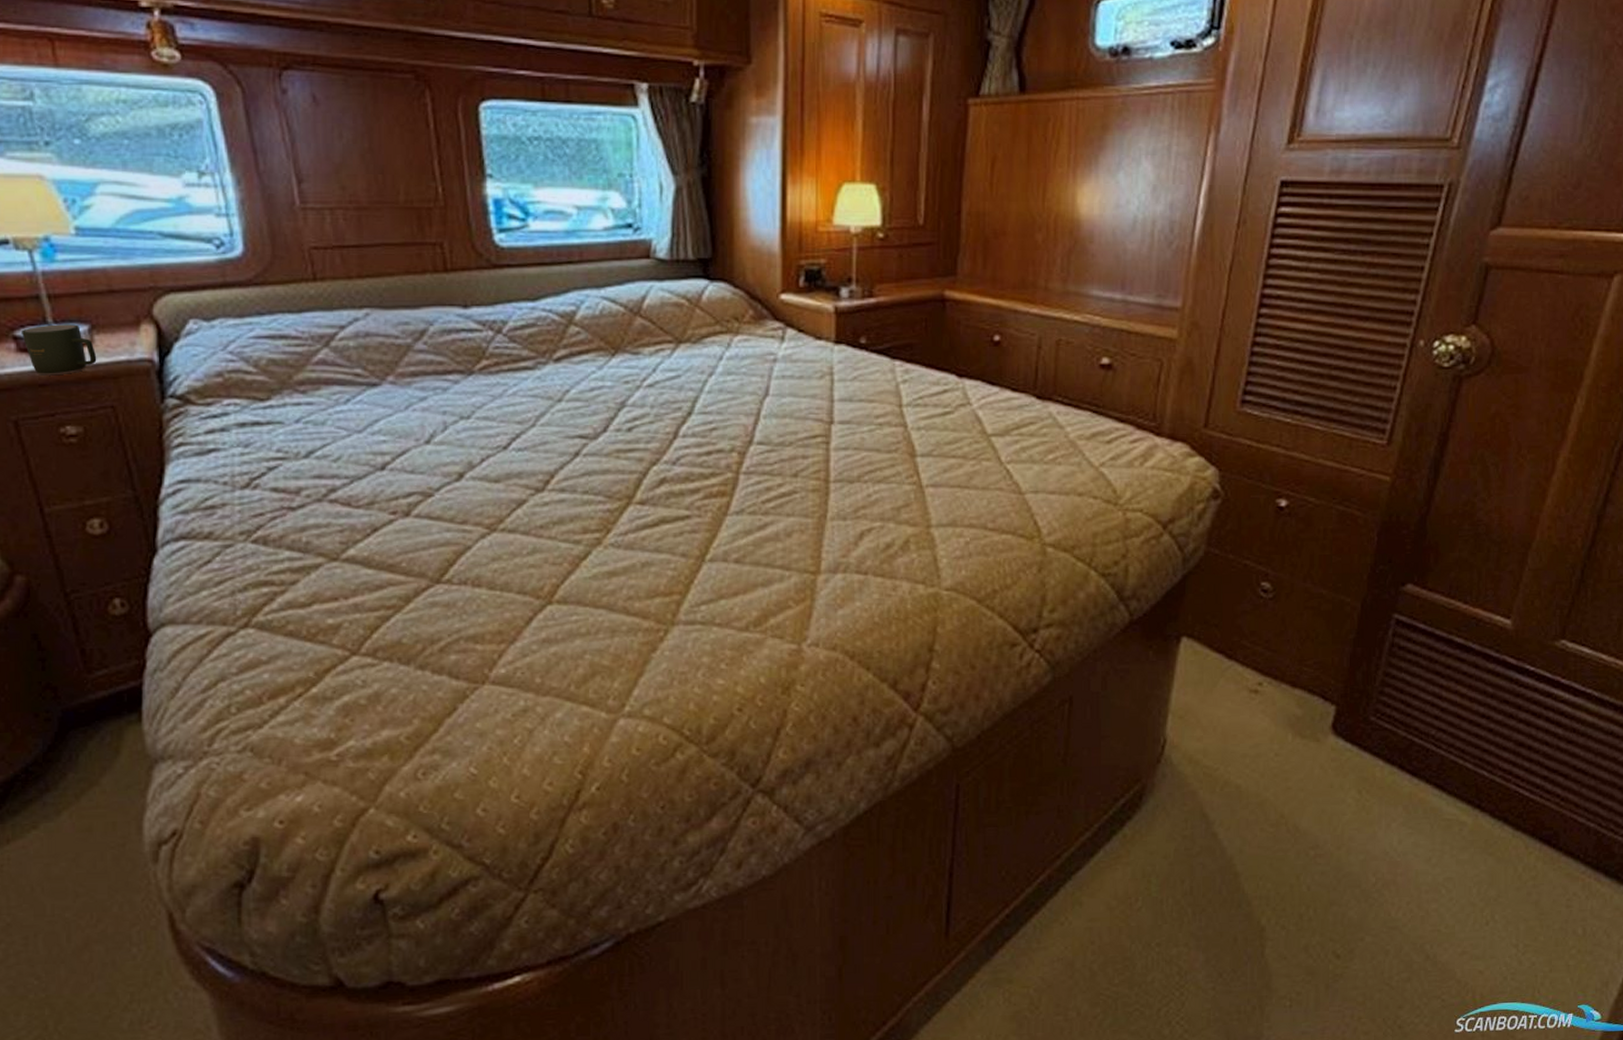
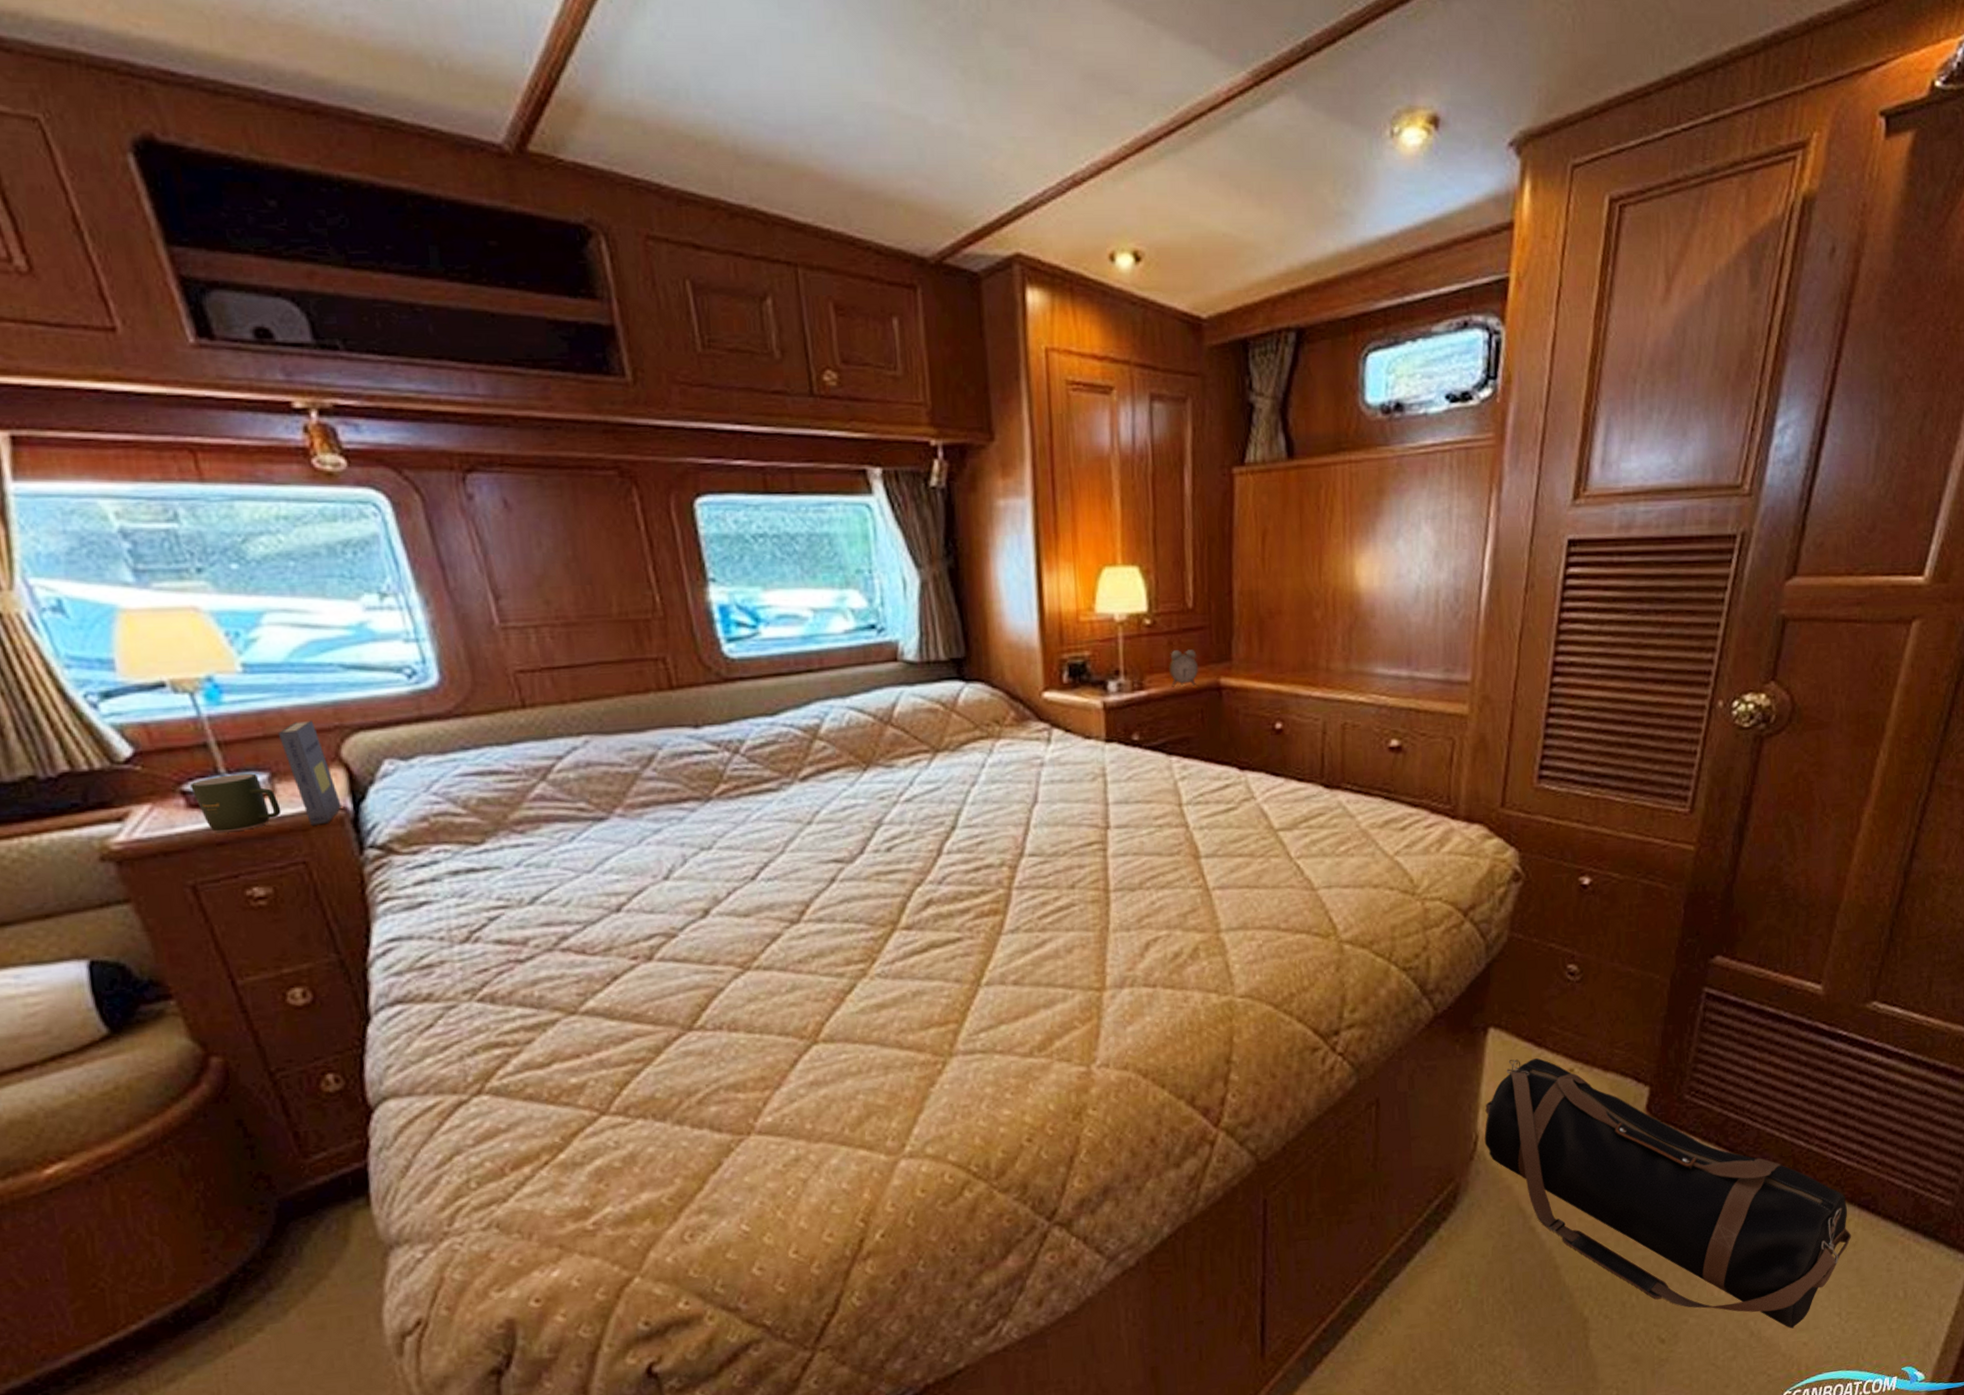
book: none [100,280,149,374] -> present [278,720,341,826]
alarm clock: none [897,263,926,297] -> present [1168,649,1199,687]
duffel bag: none [1172,669,1532,956] -> present [1484,1058,1852,1329]

